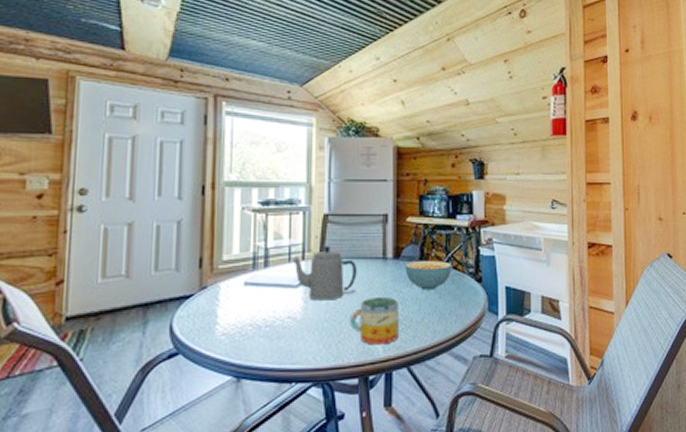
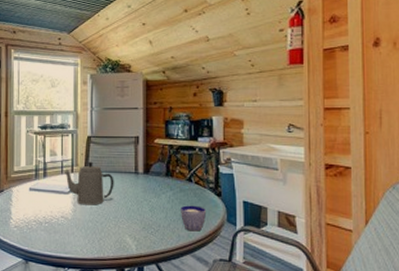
mug: present [350,297,399,345] -> none [109,205,148,244]
cereal bowl: present [405,261,451,290] -> none [154,176,194,201]
cup: none [437,294,465,325] -> present [181,205,206,232]

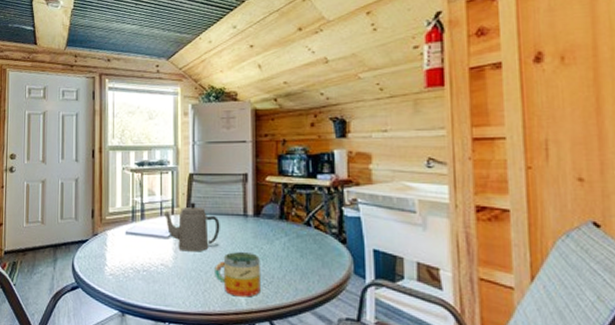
mug: none [109,205,148,244] -> present [215,252,260,297]
cup: present [181,205,206,232] -> none [298,253,328,285]

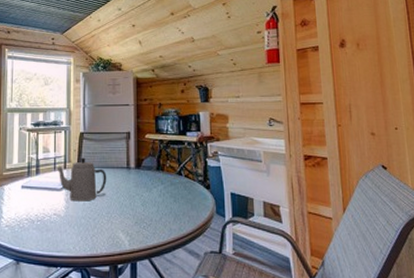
mug: present [215,252,260,297] -> none [102,200,141,239]

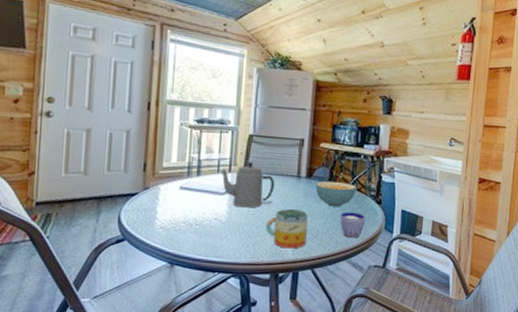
mug: none [102,200,141,239] -> present [266,209,308,249]
cereal bowl: none [145,170,184,195] -> present [315,181,356,207]
cup: none [172,198,196,224] -> present [340,212,365,238]

